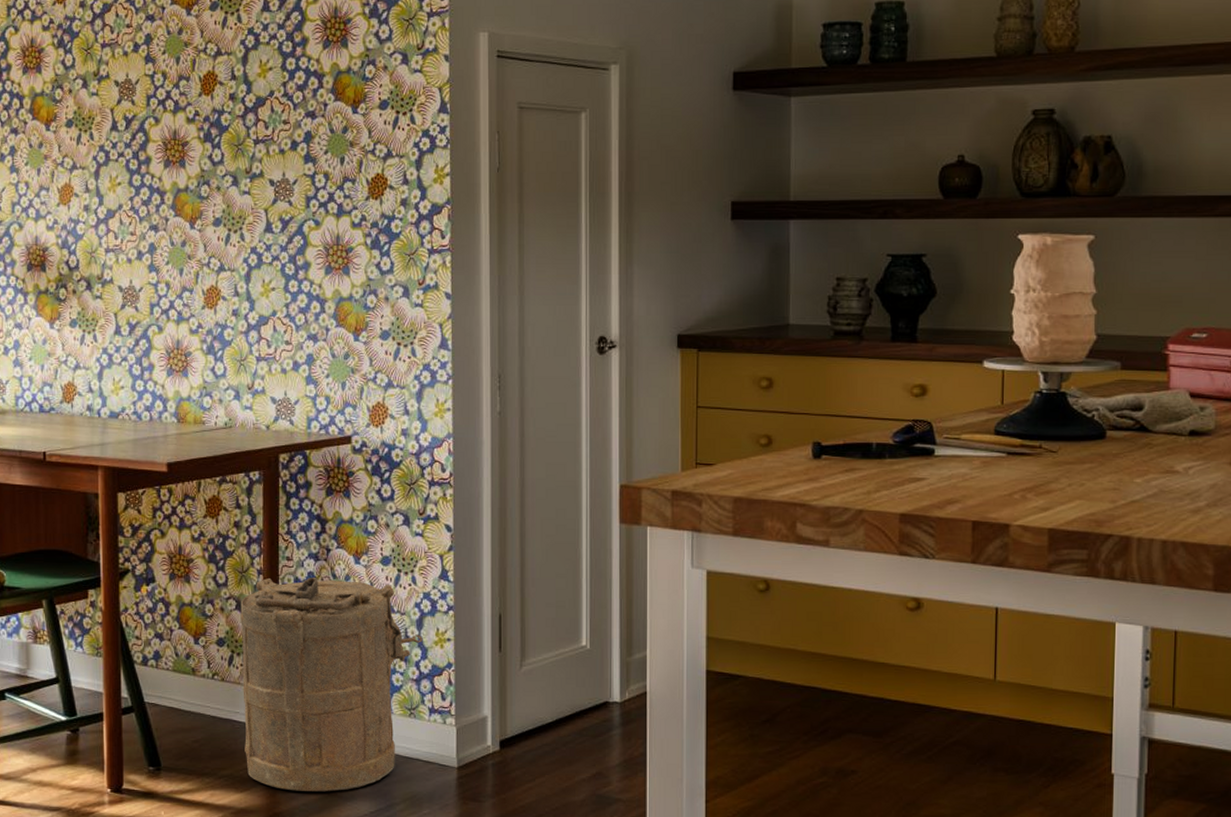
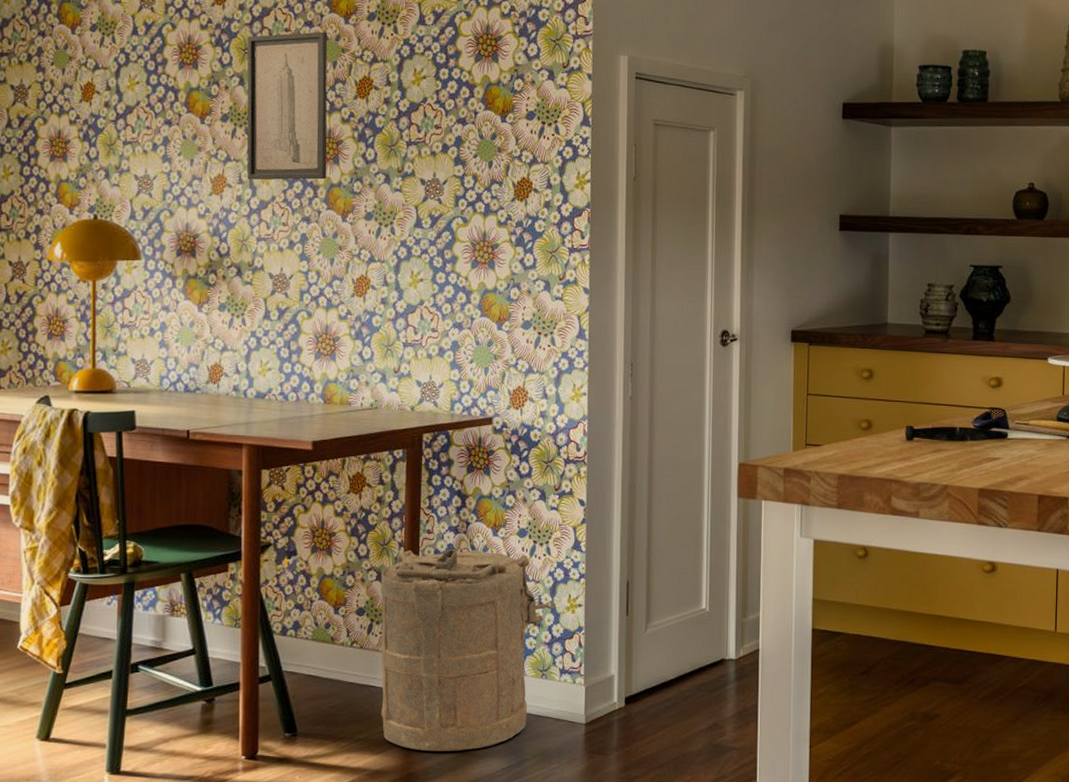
wall art: none [89,25,174,188] -> present [246,31,328,180]

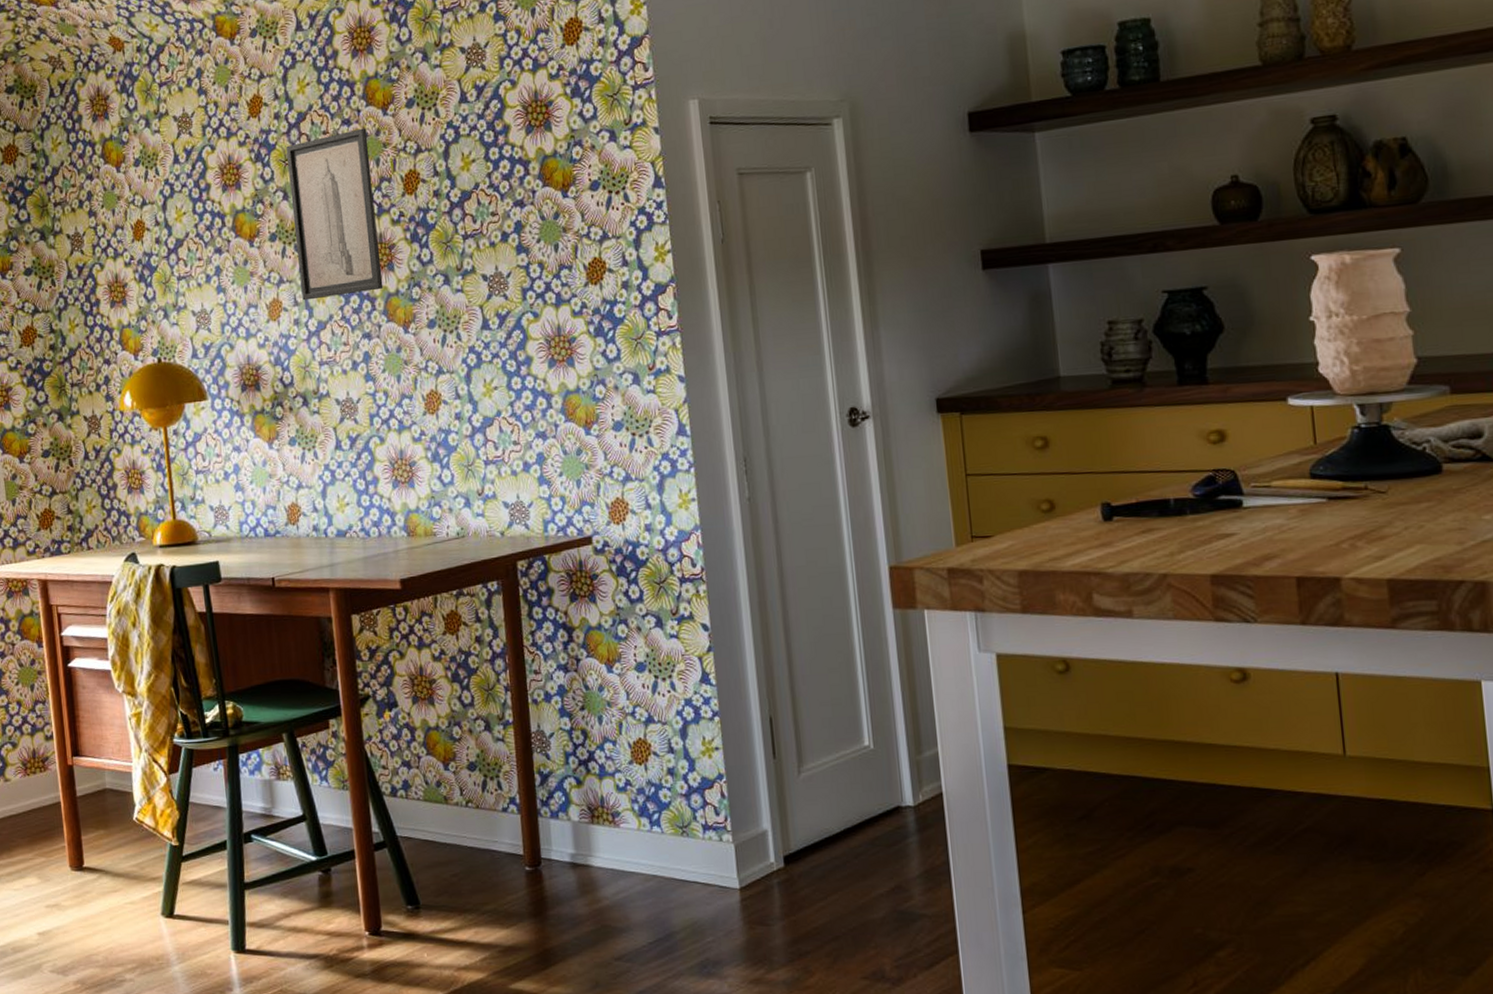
laundry hamper: present [381,548,556,752] -> none [489,689,689,924]

